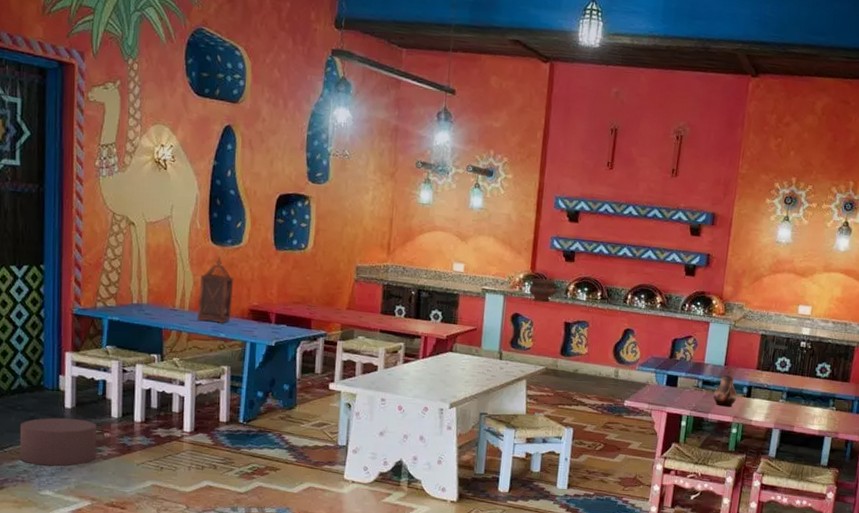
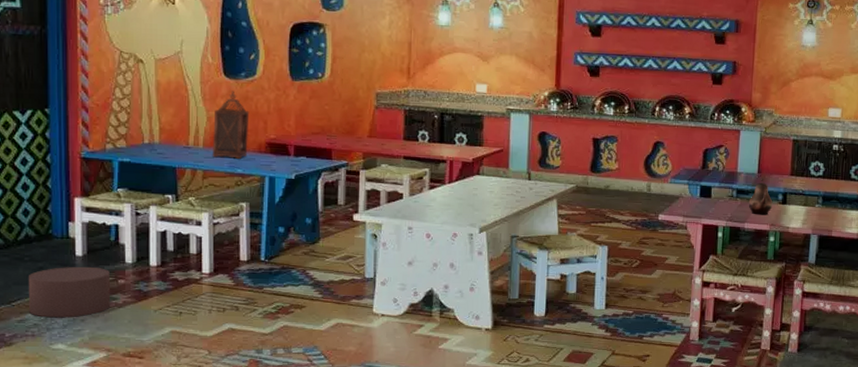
ceramic pot: present [528,278,556,303] -> none [554,95,582,120]

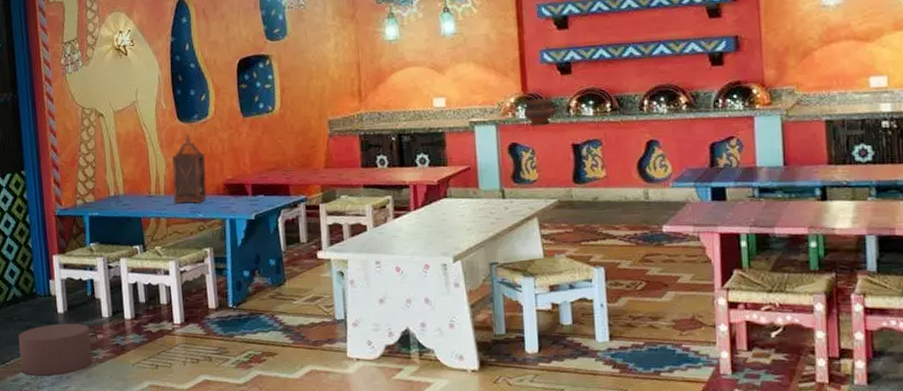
ceramic pot: none [554,95,582,120] -> present [523,98,556,127]
teapot: present [748,178,773,215] -> none [776,171,809,217]

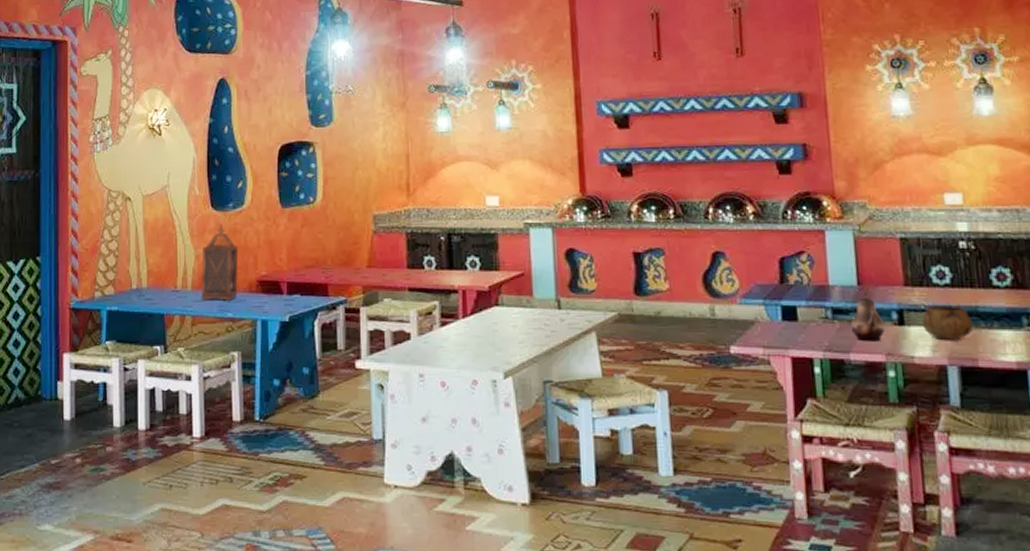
pouf: present [18,323,92,376] -> none [16,432,97,493]
ceramic pot: present [523,98,556,127] -> none [581,201,616,232]
teapot: none [776,171,809,217] -> present [850,291,886,342]
decorative bowl: none [843,180,892,213] -> present [921,305,974,341]

